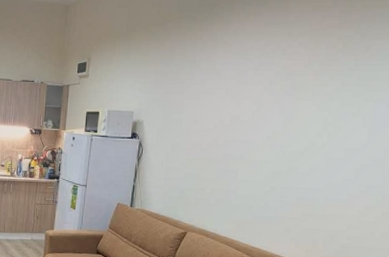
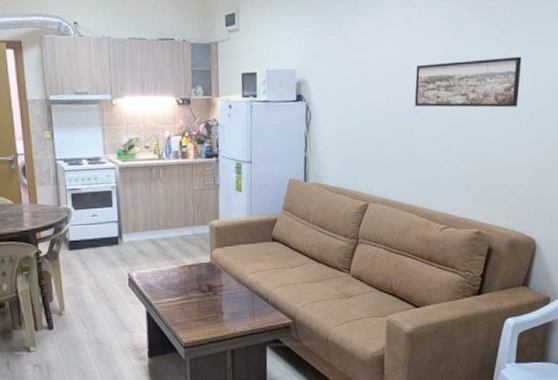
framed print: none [240,112,355,159] -> present [414,56,522,108]

